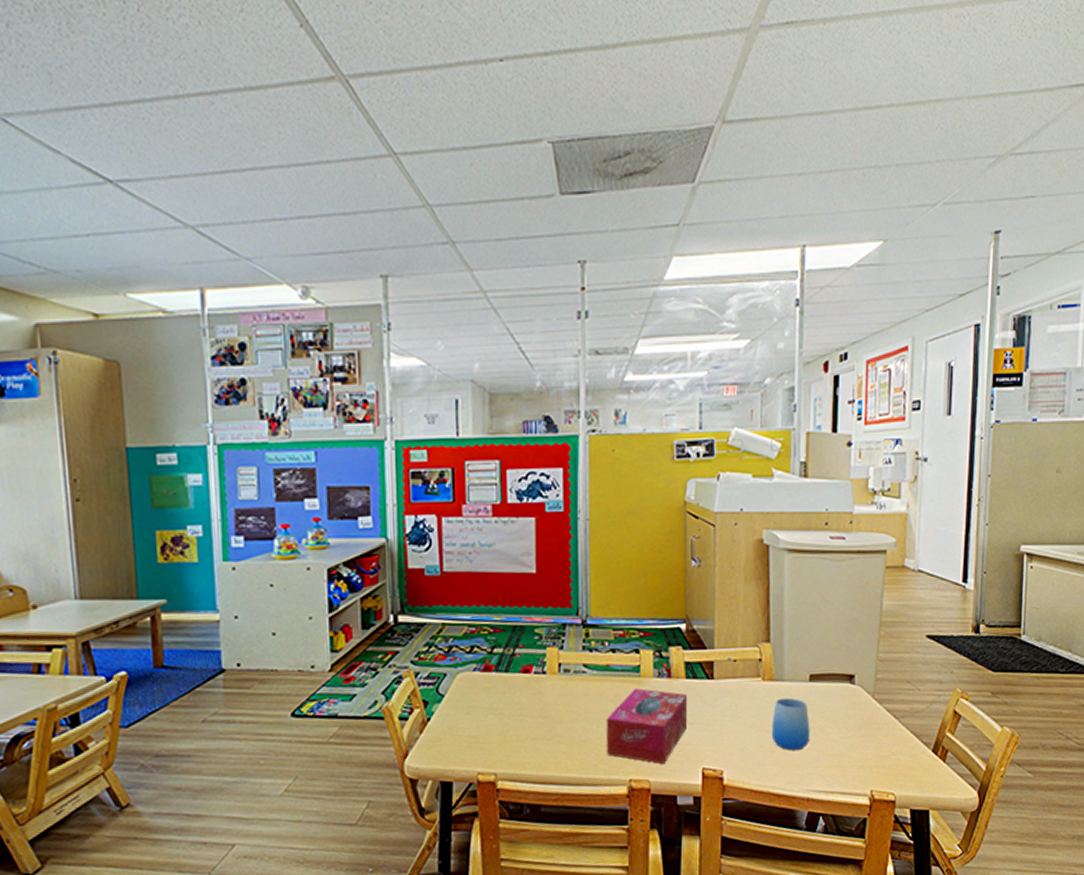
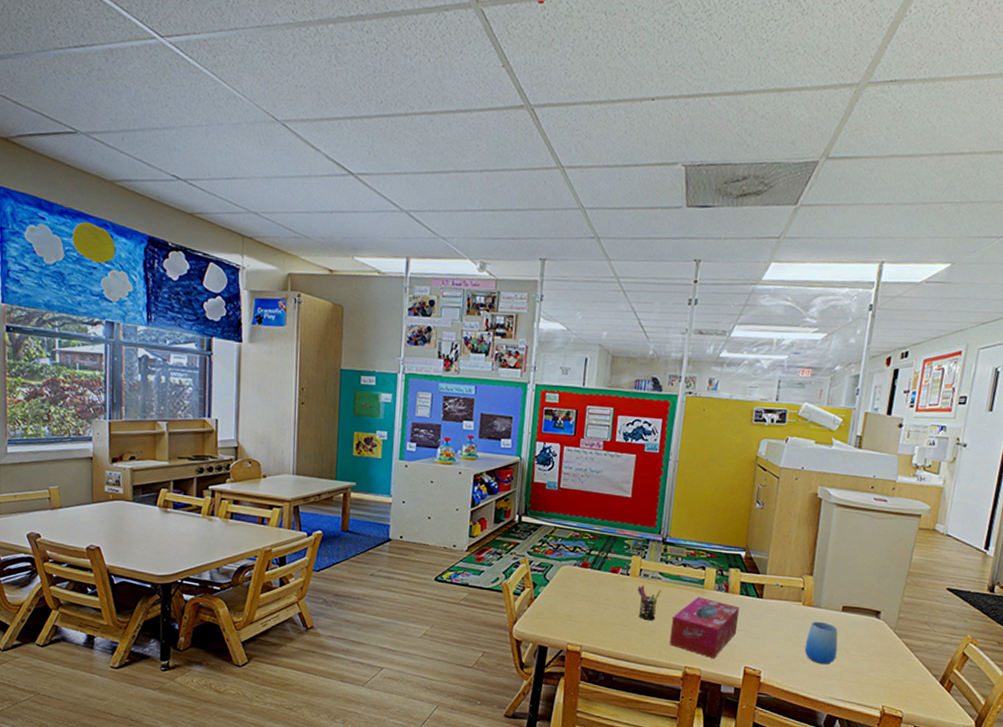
pen holder: none [558,683,589,728] -> present [637,585,661,620]

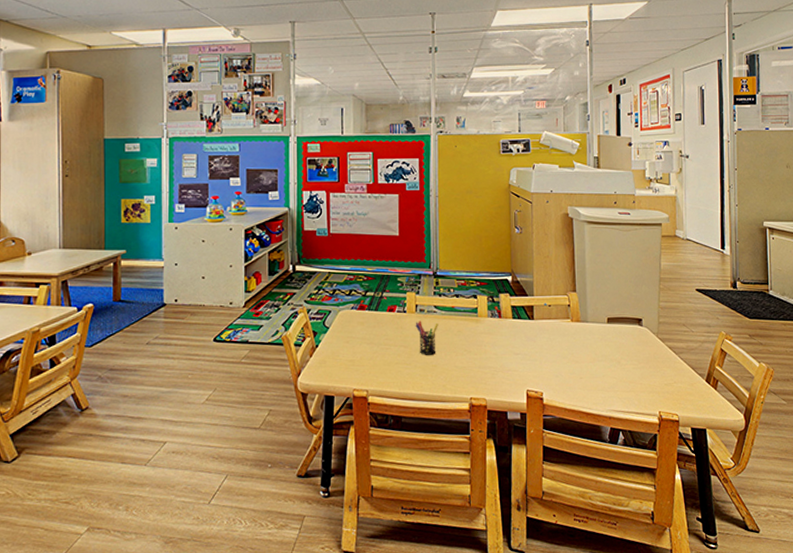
tissue box: present [669,597,739,658] -> none [452,325,514,386]
cup: present [804,621,838,665] -> none [579,335,610,378]

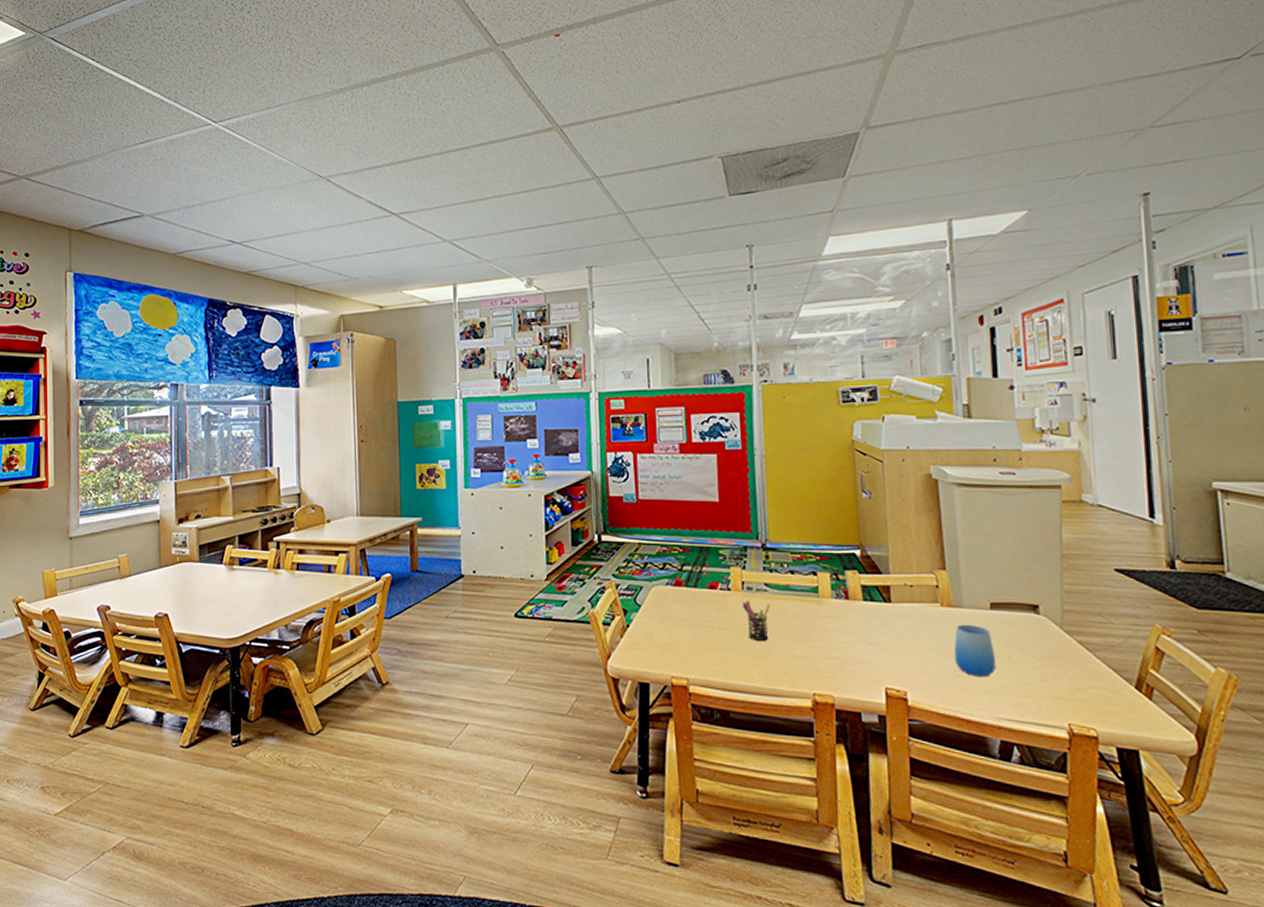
cup: none [579,335,610,378] -> present [954,624,996,678]

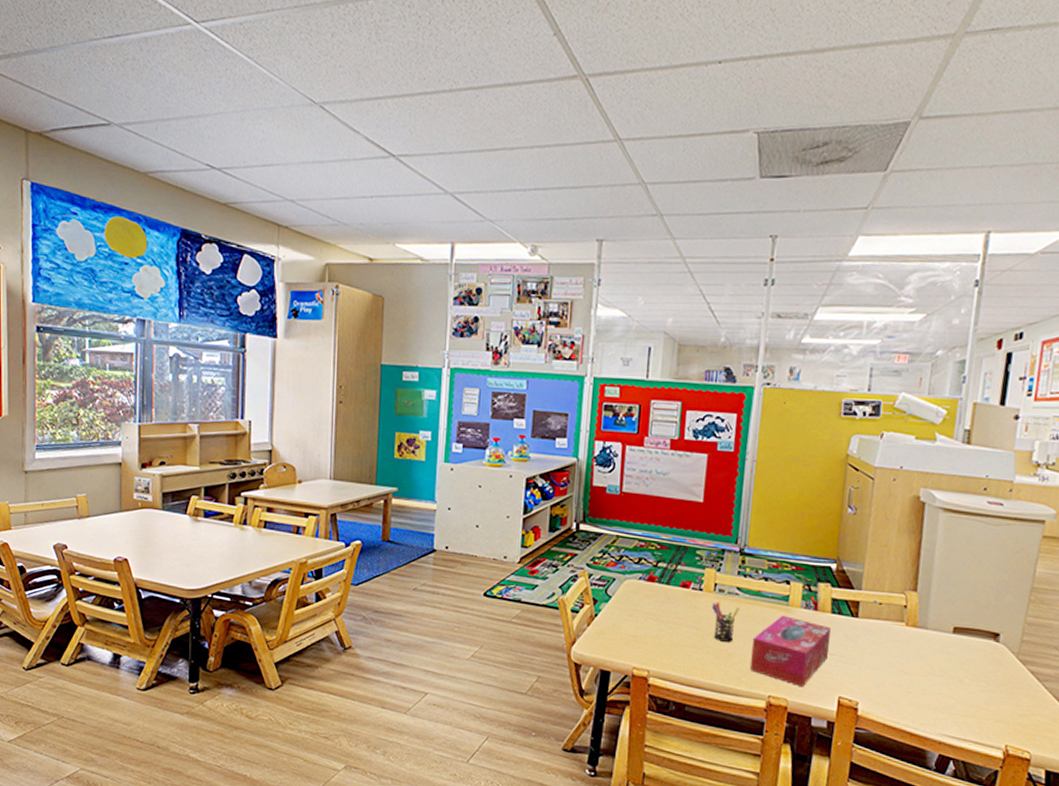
tissue box: none [788,608,867,680] -> present [749,615,831,686]
cup: present [954,624,996,678] -> none [909,644,950,696]

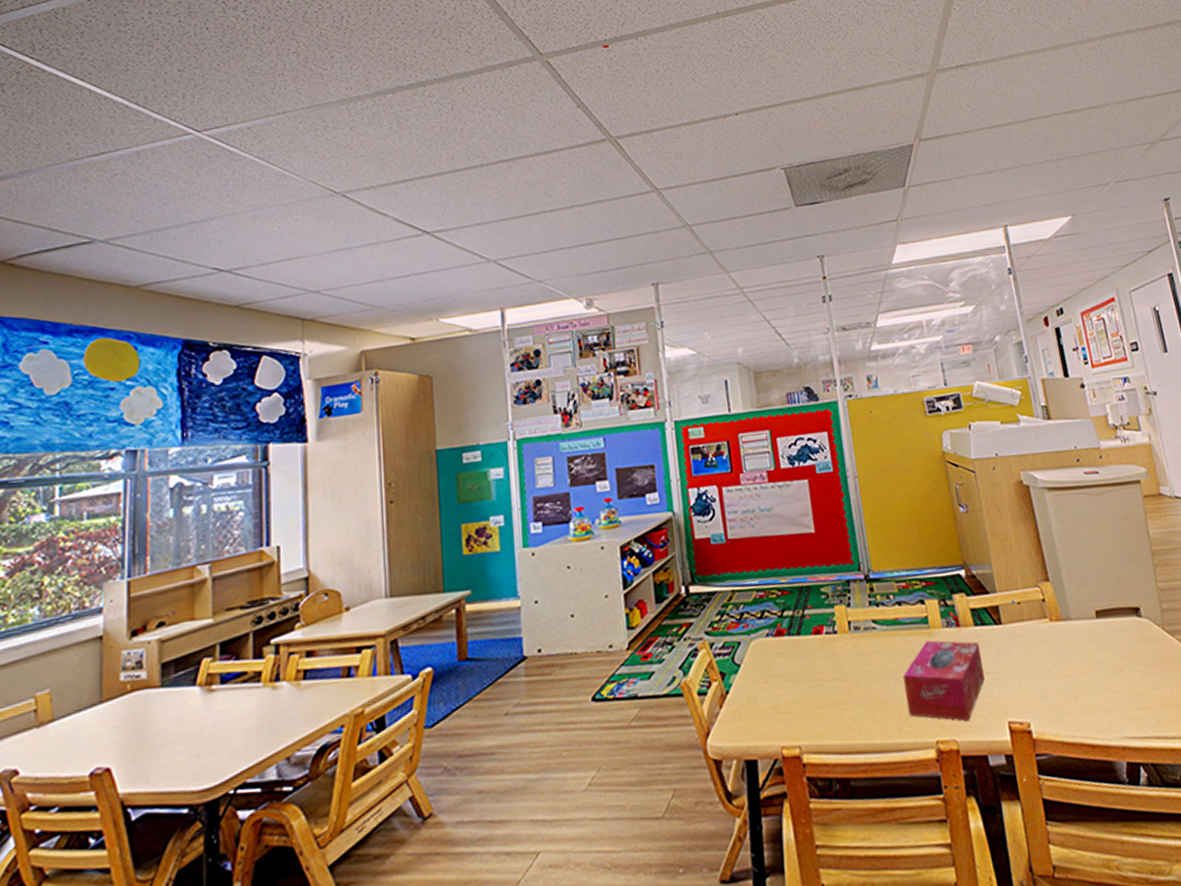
pen holder: present [711,602,740,642] -> none [850,642,883,689]

